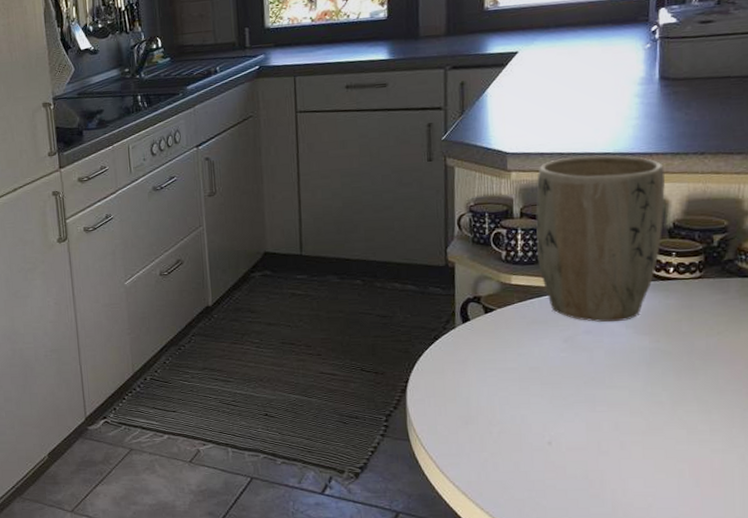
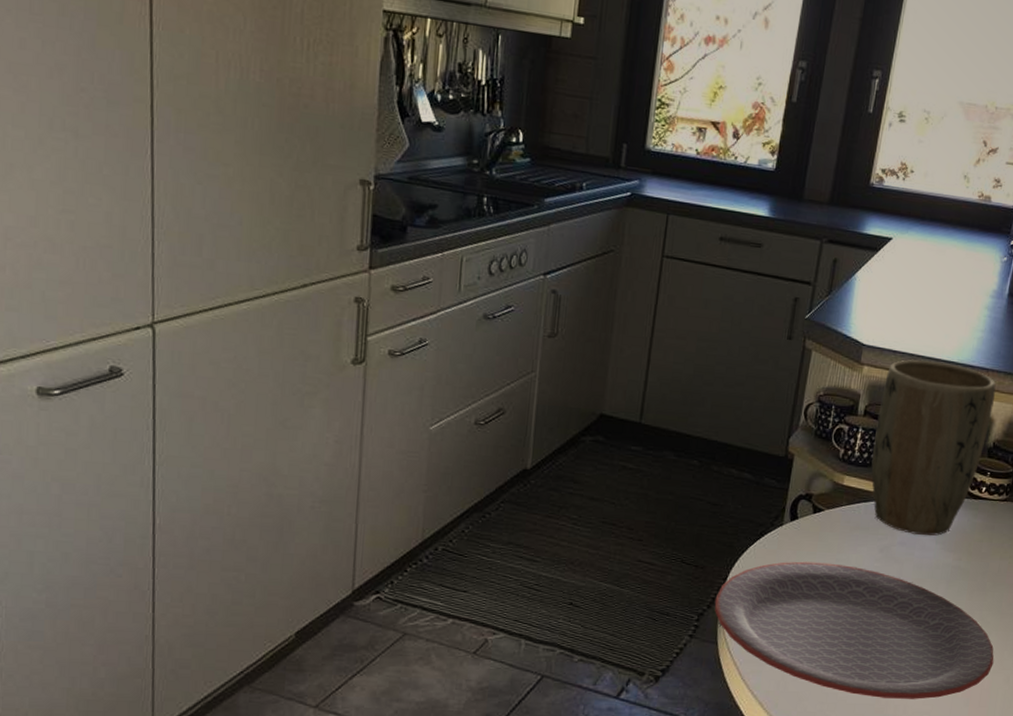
plate: none [400,358,721,483] -> present [714,561,994,699]

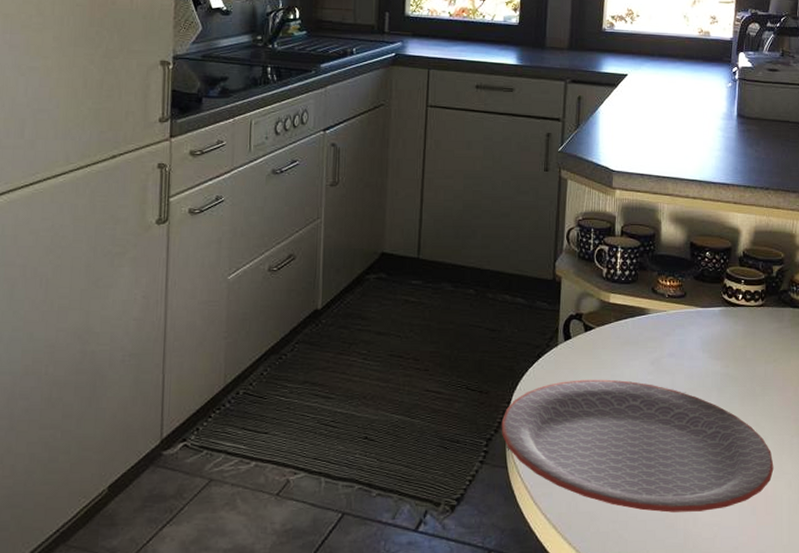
plant pot: present [871,360,996,536] -> none [633,180,739,346]

